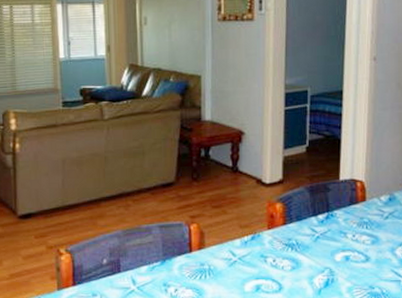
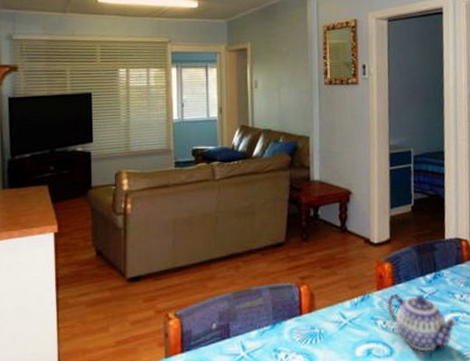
teapot: none [277,233,349,288] -> present [387,293,459,352]

